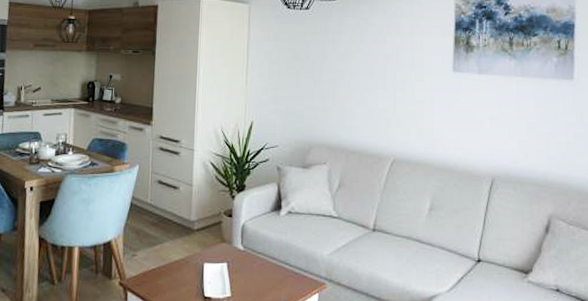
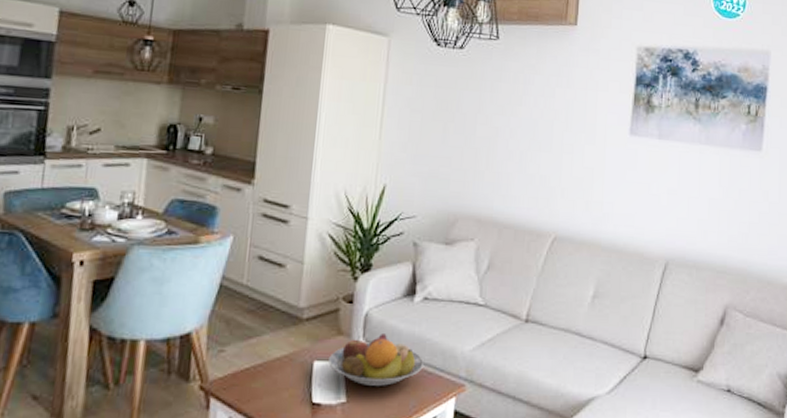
fruit bowl: none [216,241,291,285] -> present [329,334,424,387]

